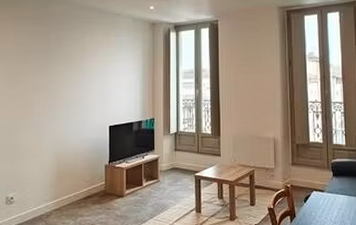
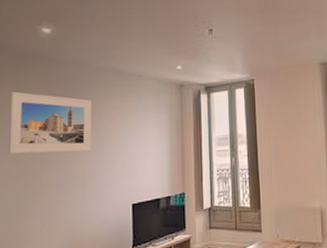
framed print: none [7,25,76,79] -> present [8,91,92,154]

